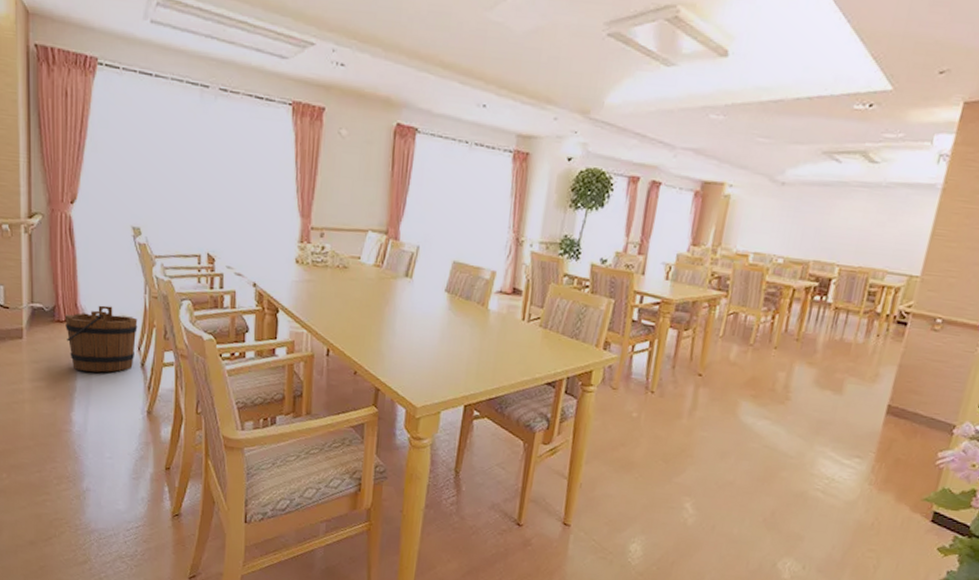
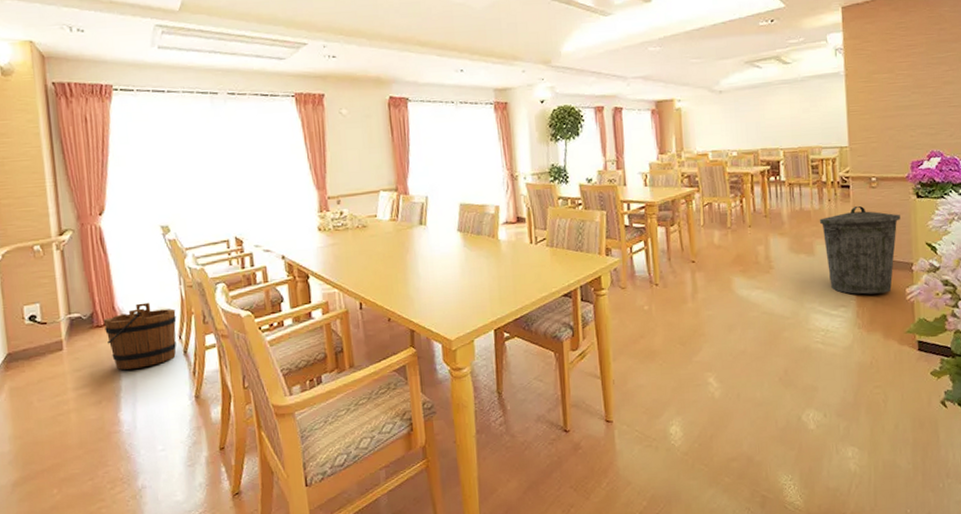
trash can: none [851,348,958,453] -> present [819,206,900,295]

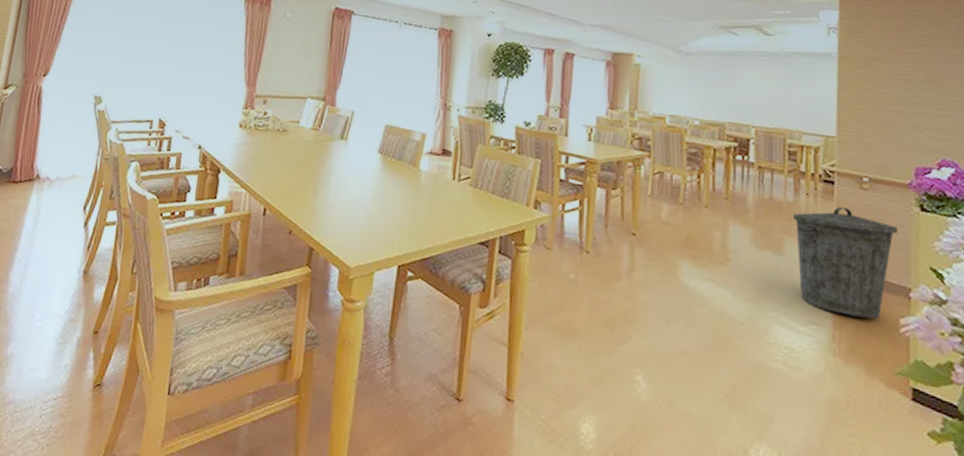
bucket: present [103,302,177,370] -> none [18,166,87,232]

